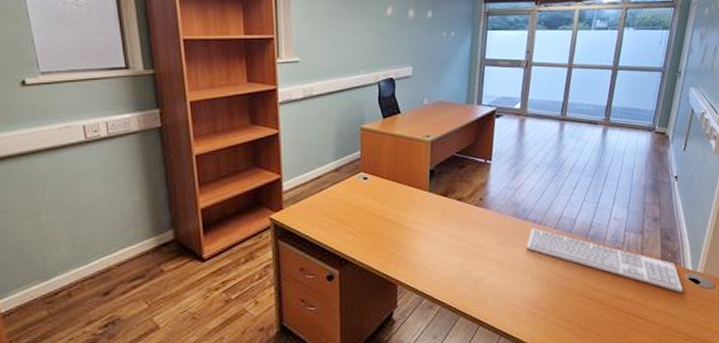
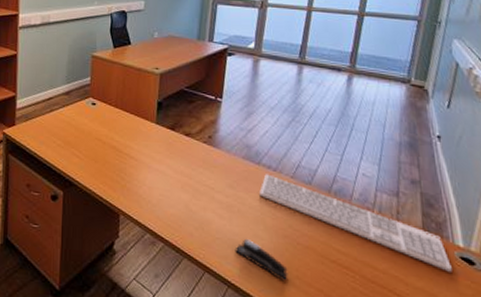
stapler: none [505,289,552,323] -> present [235,238,288,282]

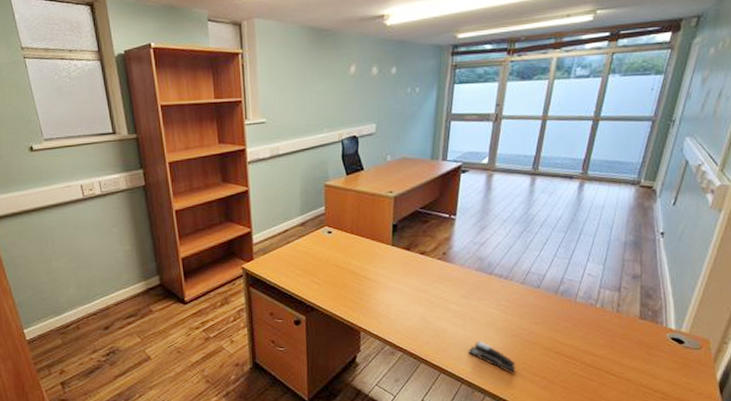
keyboard: present [259,174,452,272] -> none [491,282,663,351]

